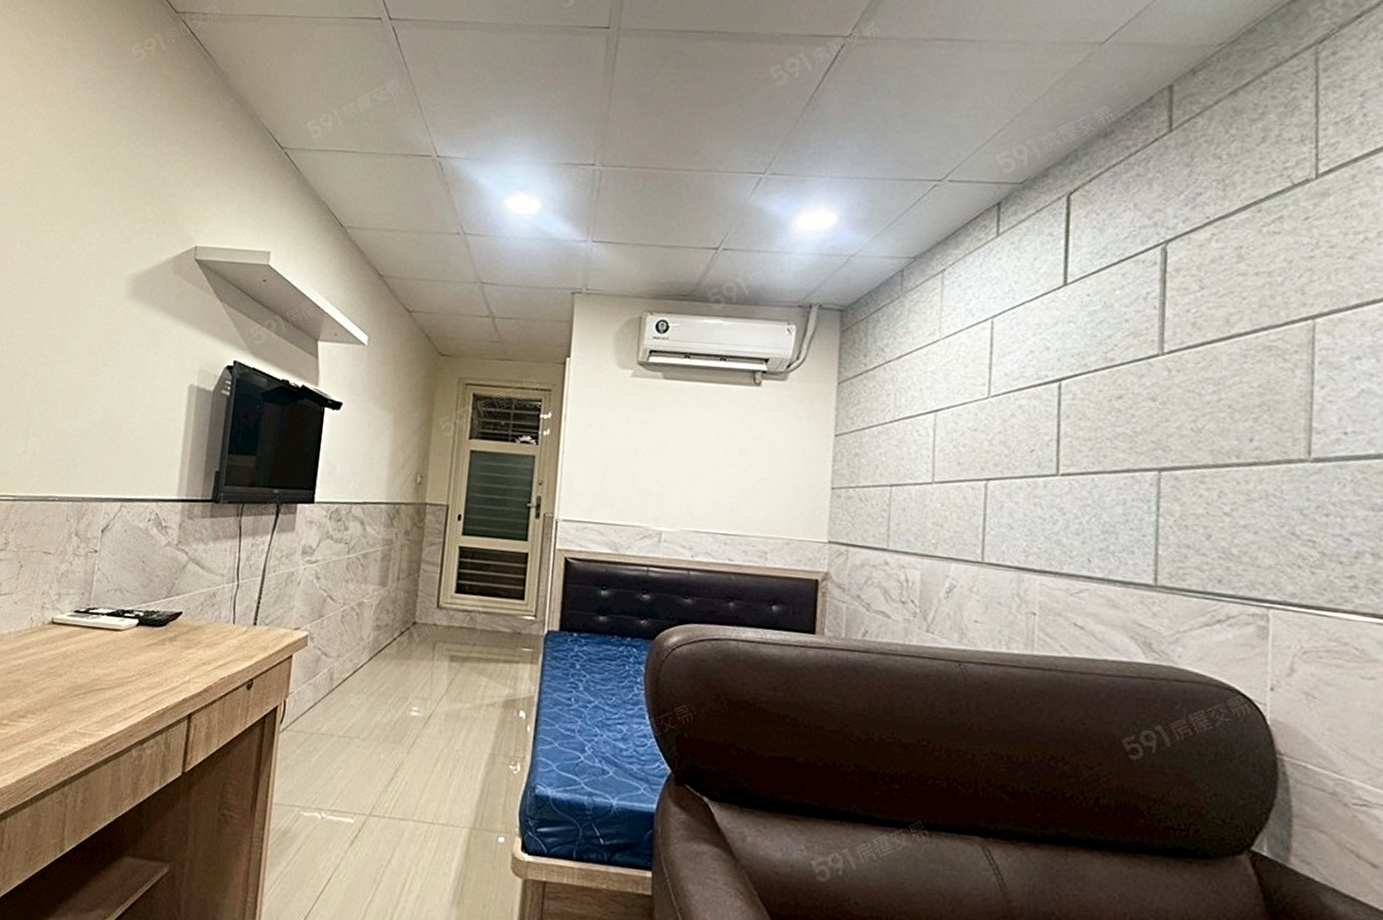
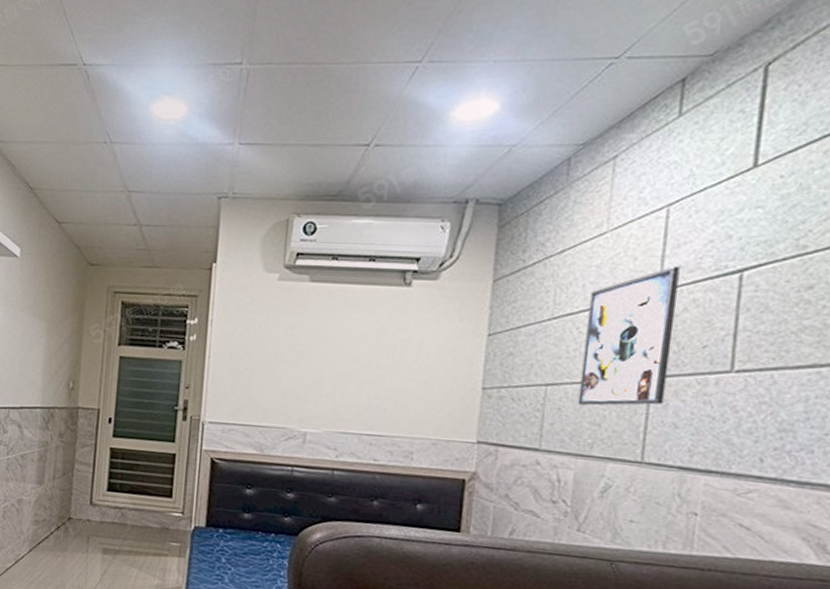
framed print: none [921,374,1006,507] -> present [577,266,680,406]

